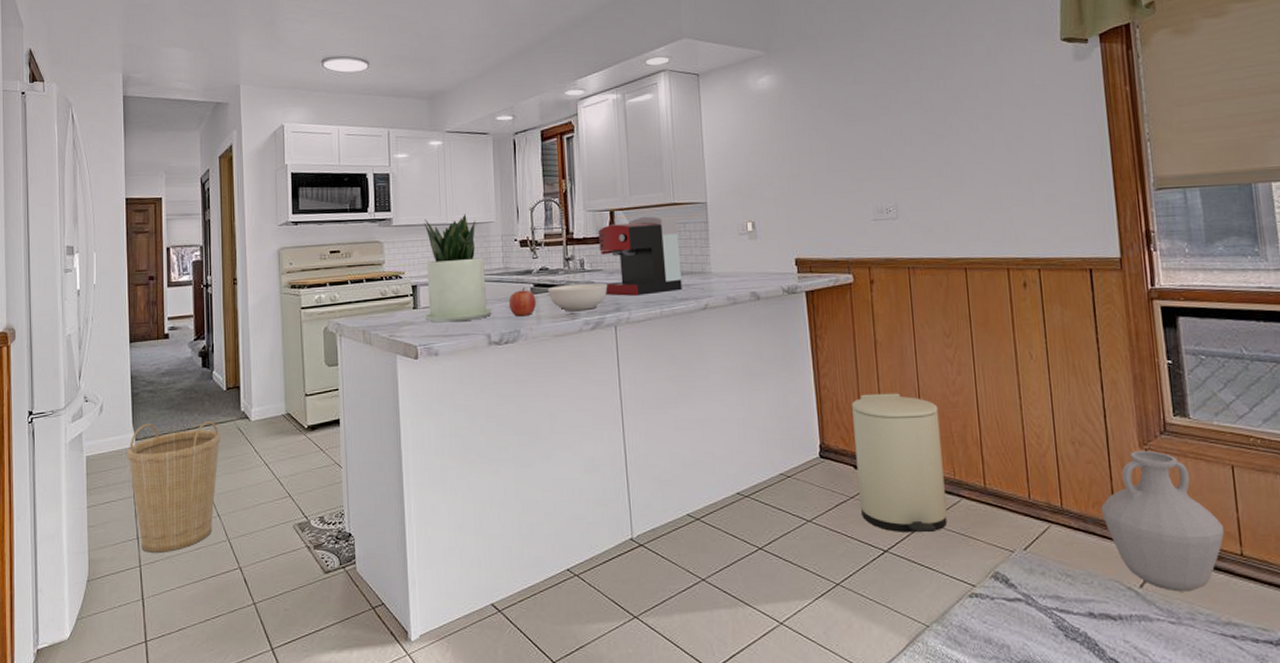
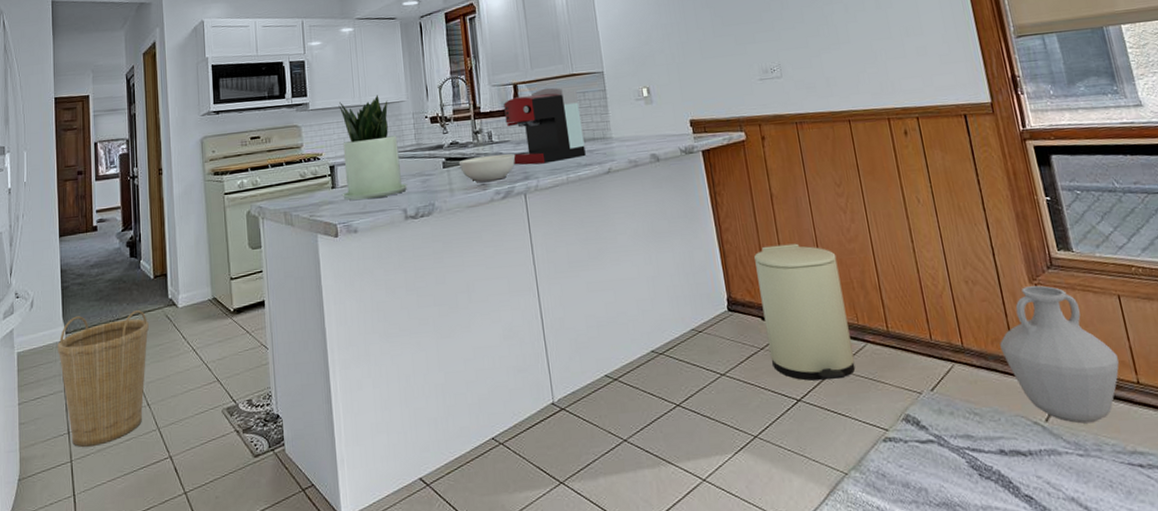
fruit: present [508,287,536,317] -> none [422,162,449,191]

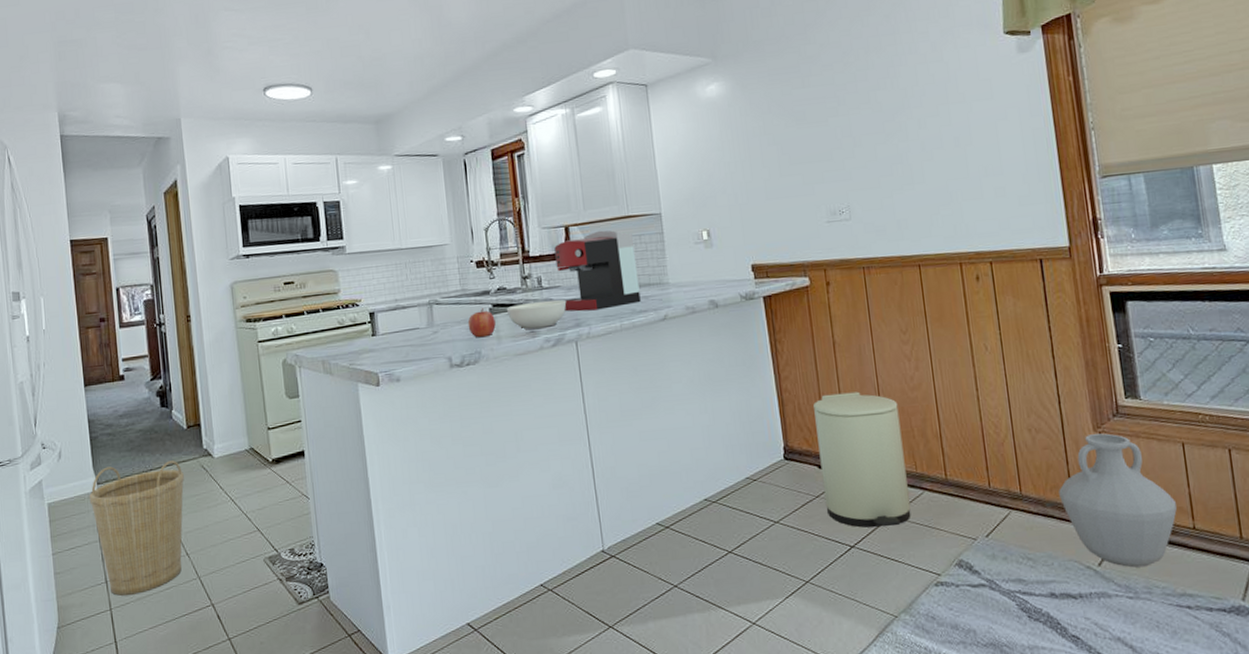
planter: present [338,95,408,201] -> none [377,238,453,349]
fruit: none [422,162,449,191] -> present [467,308,496,338]

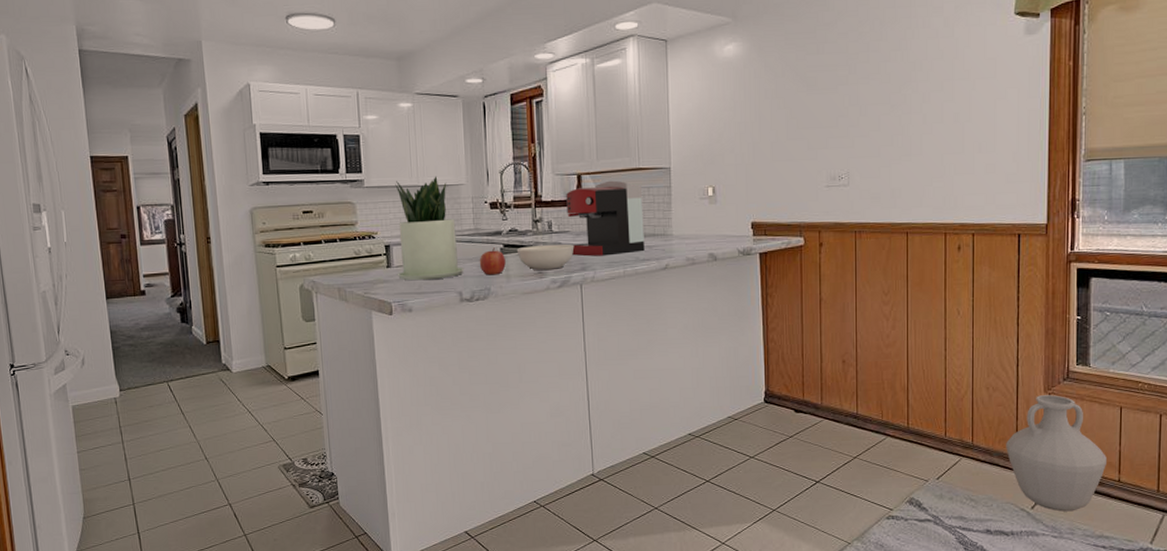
basket: present [89,460,184,596] -> none [112,373,204,492]
planter: none [377,238,453,349] -> present [395,176,464,281]
pedal bin: present [813,391,911,528] -> none [796,345,873,466]

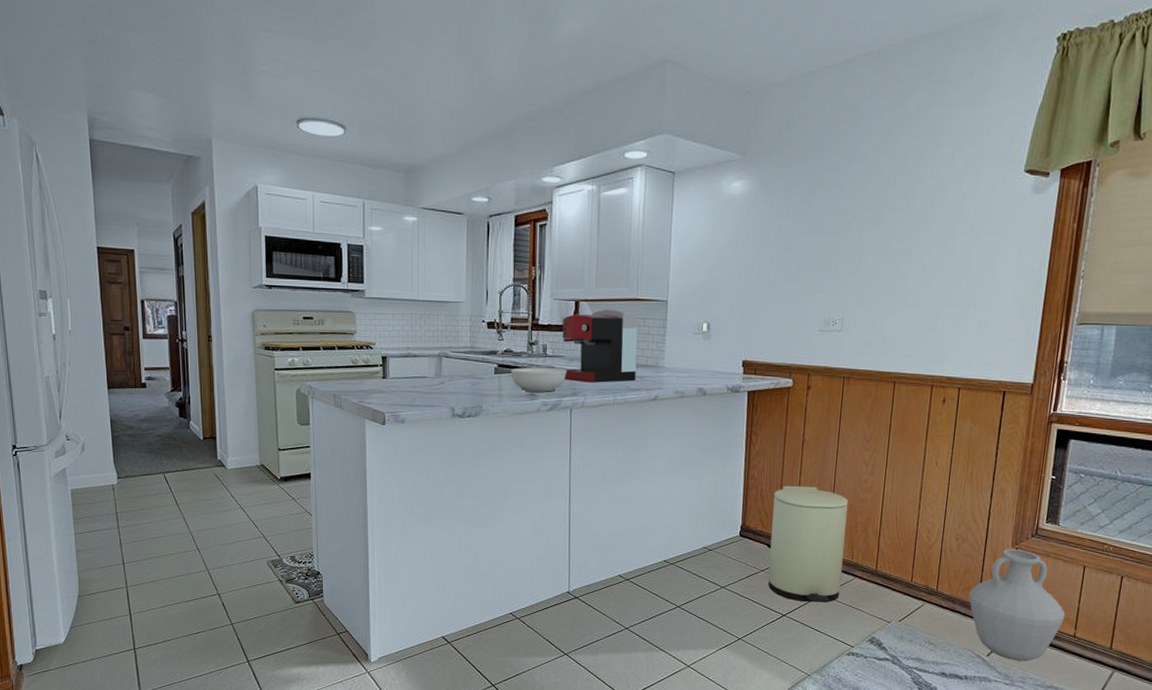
planter: present [395,176,464,281] -> none [392,292,458,394]
fruit: present [479,248,506,276] -> none [473,367,499,394]
pedal bin: none [796,345,873,466] -> present [768,485,848,602]

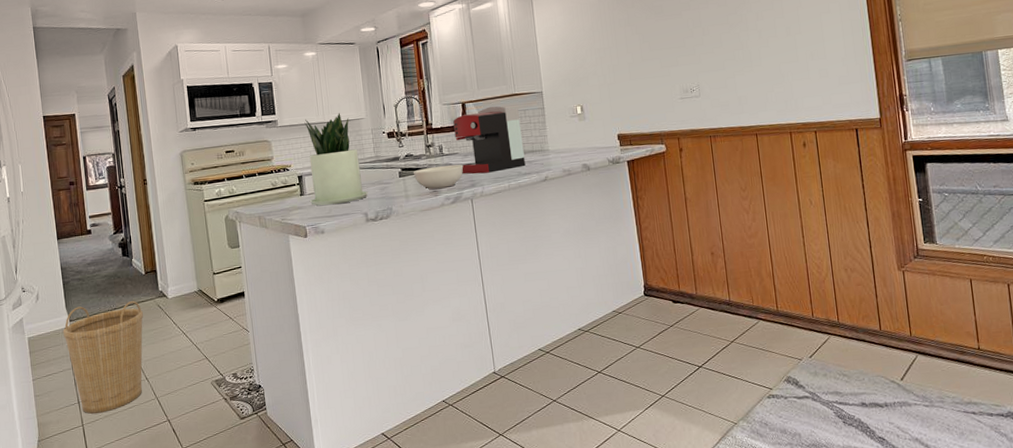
basket: none [109,464,198,577] -> present [63,301,143,414]
planter: none [392,292,458,394] -> present [304,113,368,206]
pedal bin: present [768,485,848,602] -> none [669,239,749,351]
vase: present [968,549,1065,662] -> none [869,272,965,382]

